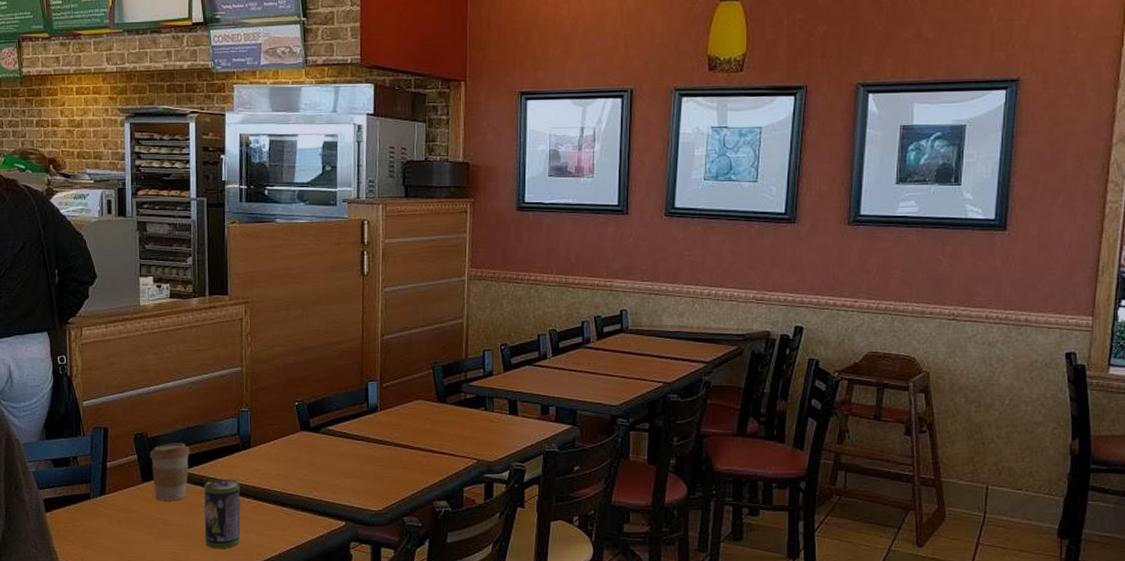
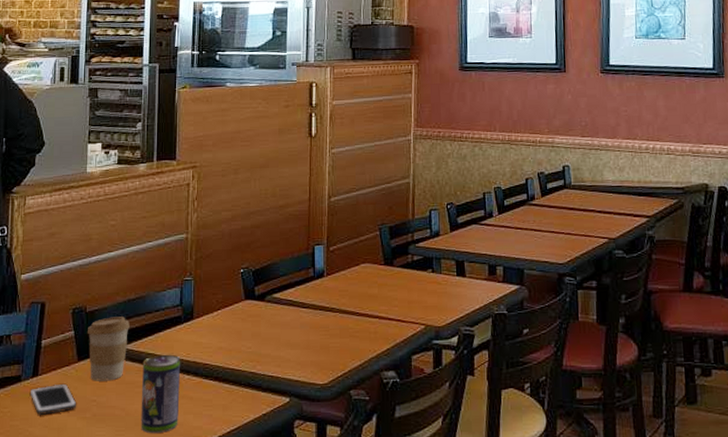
cell phone: none [99,502,144,529] -> present [29,383,77,415]

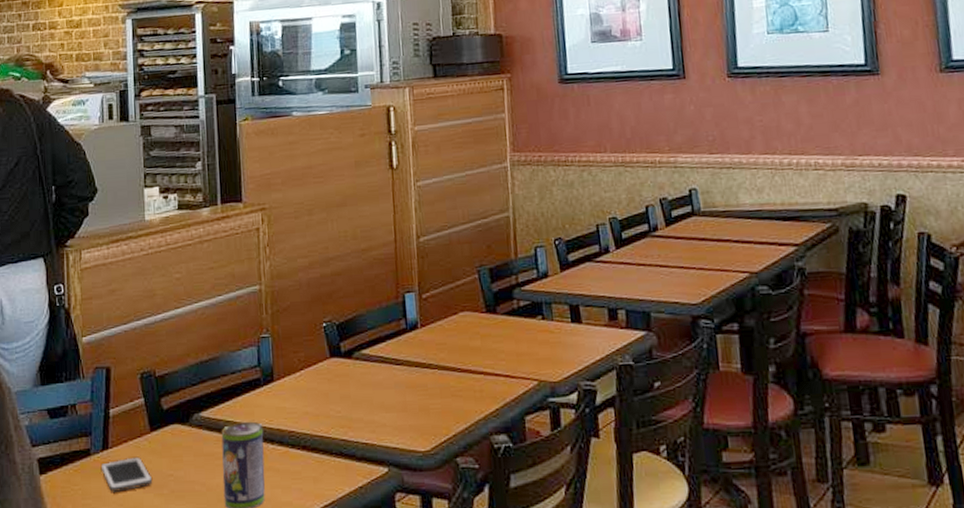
coffee cup: present [88,316,130,381] -> none [159,380,204,454]

